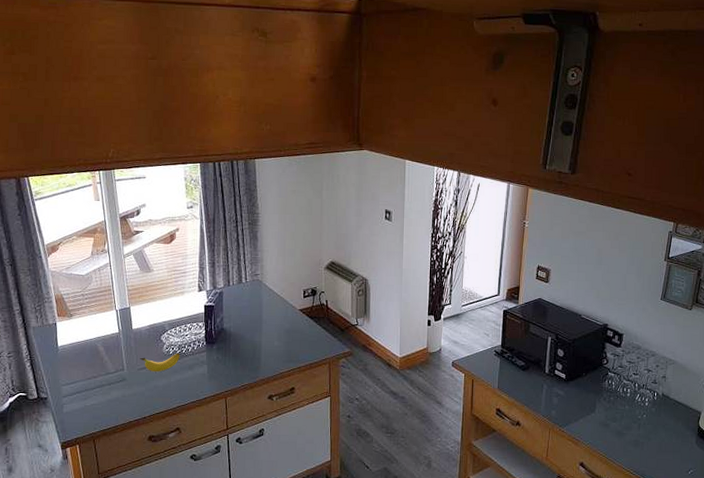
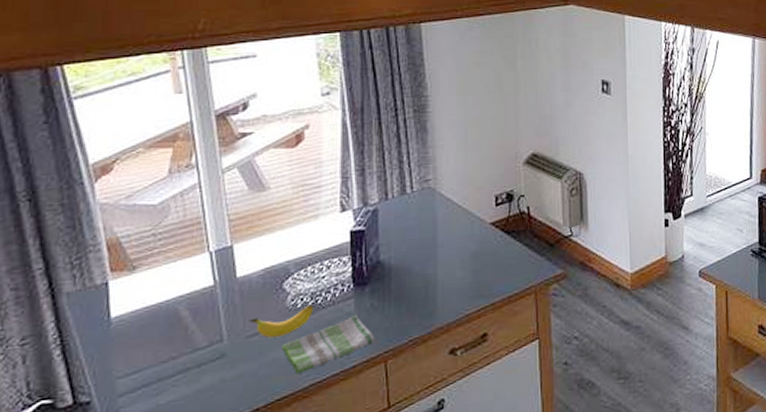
dish towel: none [160,363,219,398] -> present [283,314,375,375]

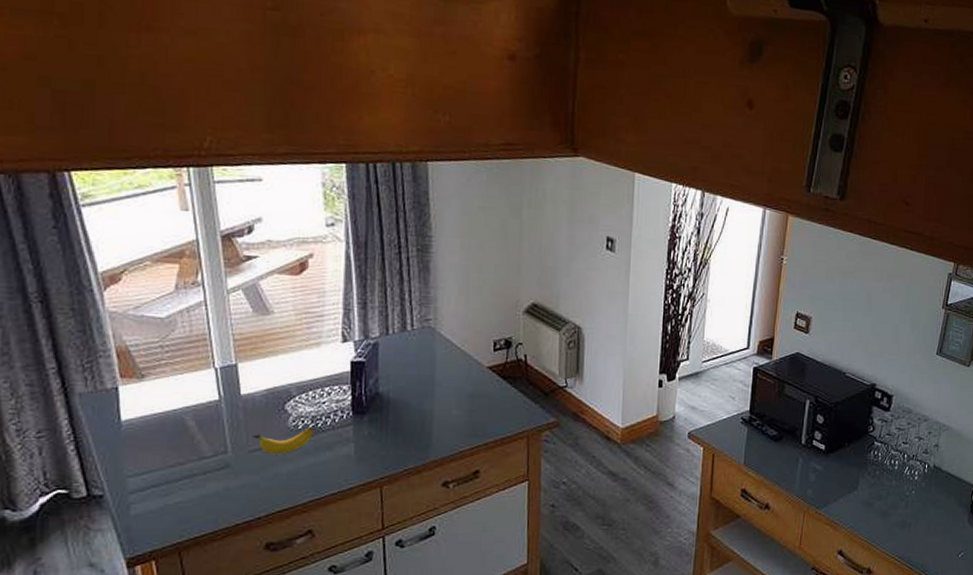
dish towel: present [283,314,375,375] -> none [284,440,372,490]

